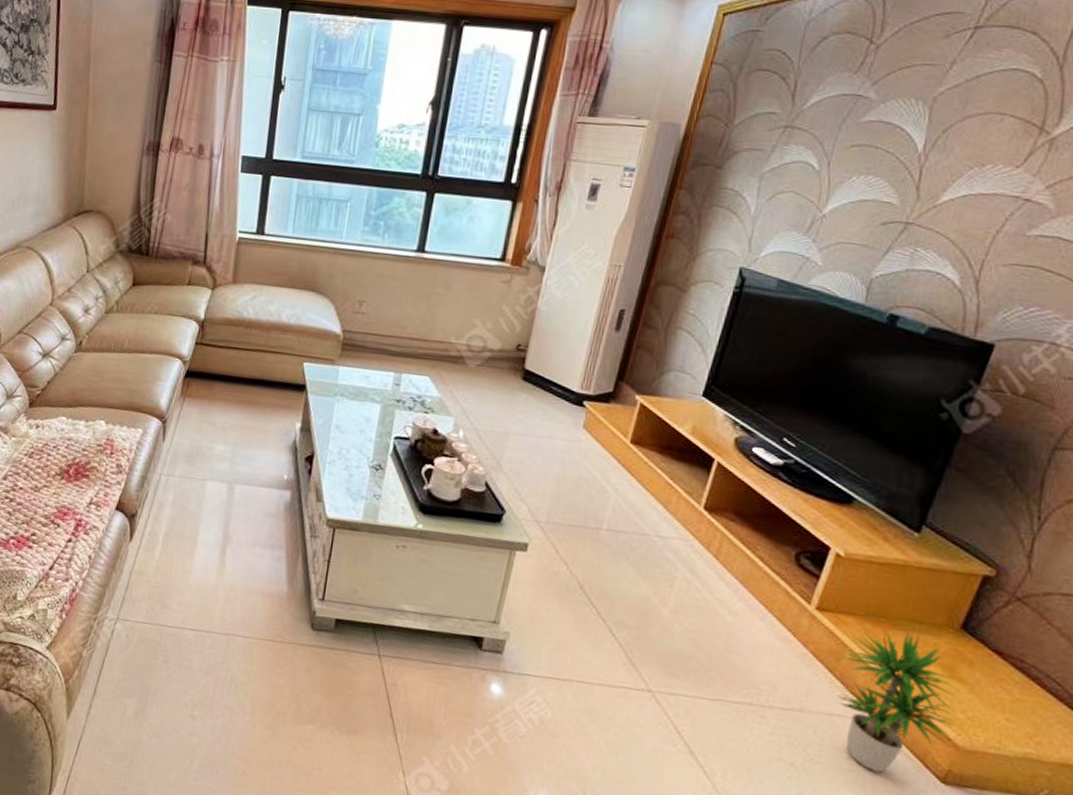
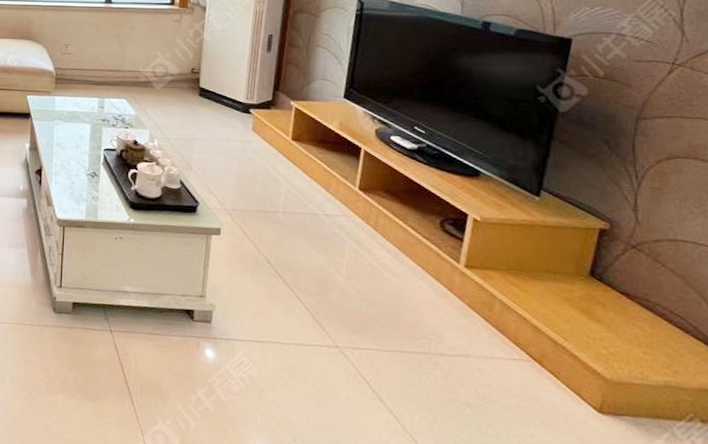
potted plant: present [837,628,963,773] -> none [491,280,604,407]

